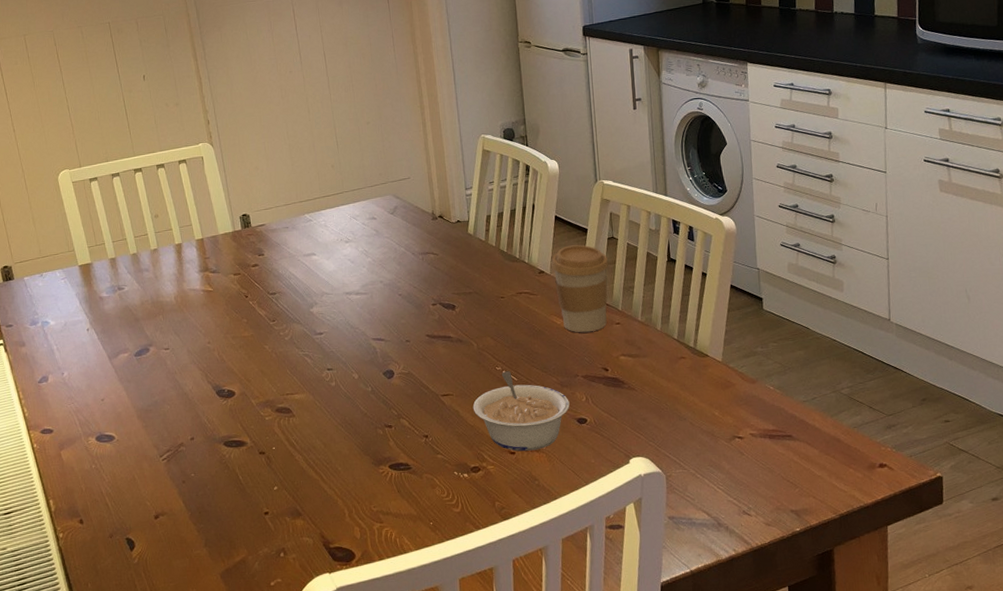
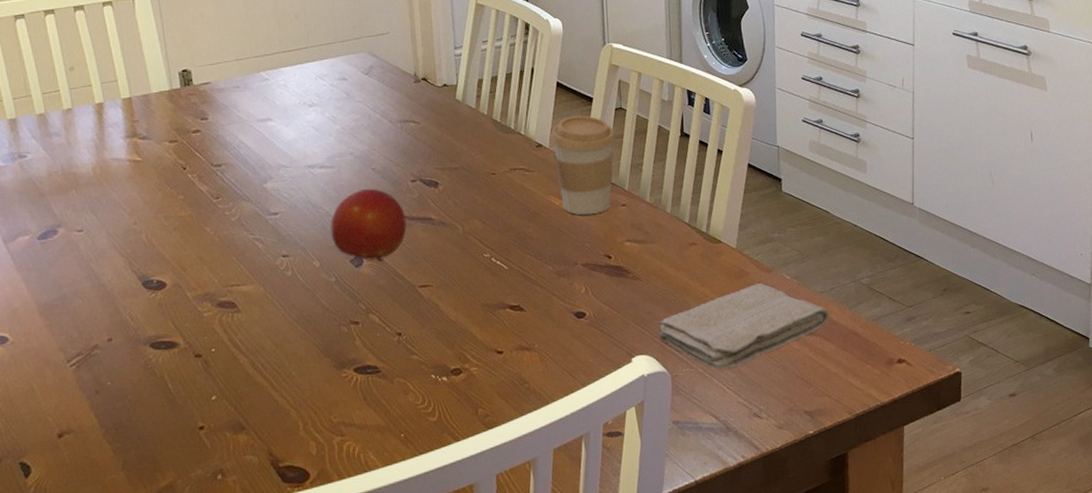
fruit: none [366,311,430,374] -> present [330,188,407,262]
legume: present [472,371,570,451] -> none [455,258,567,351]
washcloth: none [653,393,812,471] -> present [659,283,829,369]

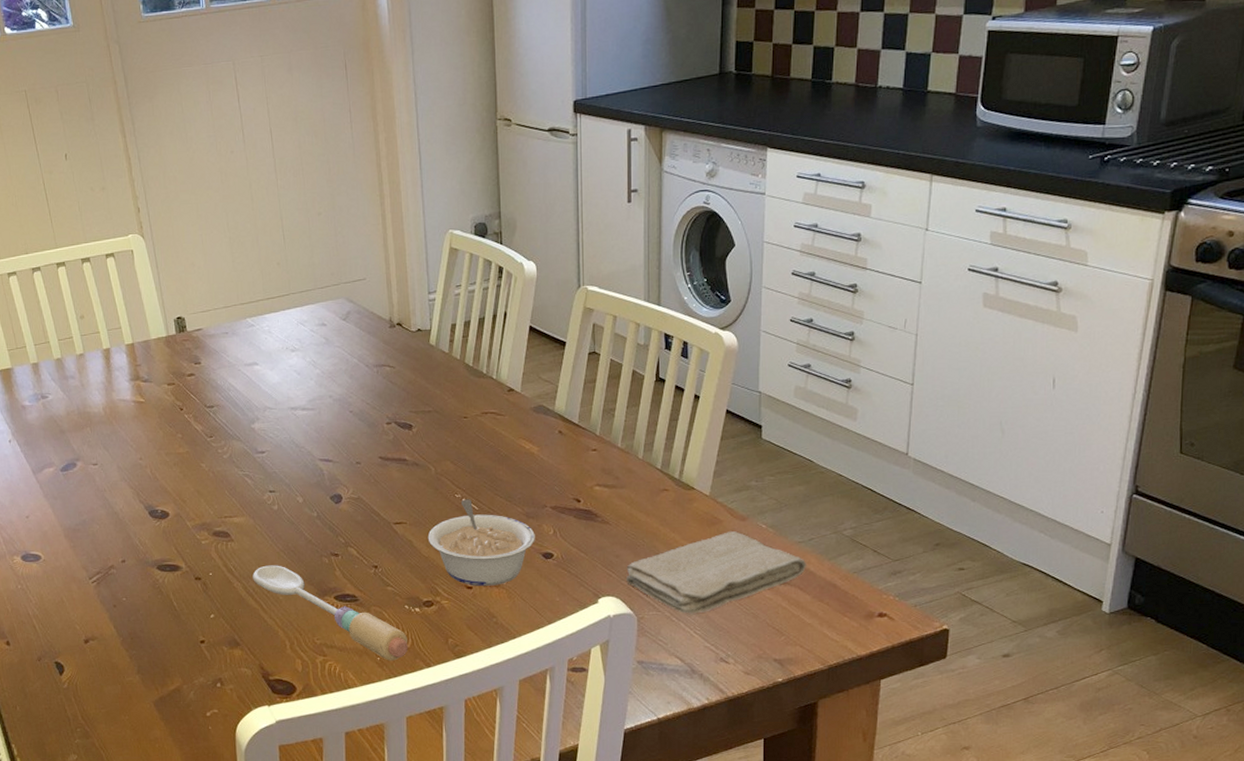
spoon: none [262,336,435,437] -> present [253,565,409,661]
fruit: present [330,188,407,262] -> none [312,429,382,499]
legume: none [455,258,567,351] -> present [427,499,535,586]
coffee cup: present [551,115,616,215] -> none [523,360,588,459]

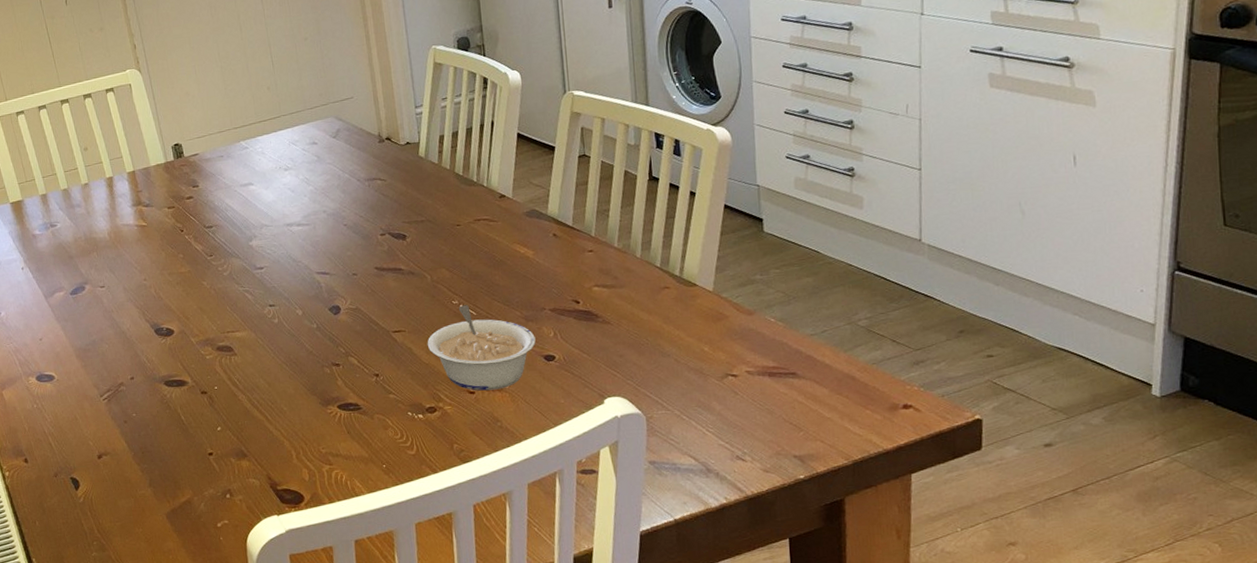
spoon: present [253,565,409,661] -> none [256,377,414,468]
washcloth: present [626,531,806,614] -> none [631,326,821,412]

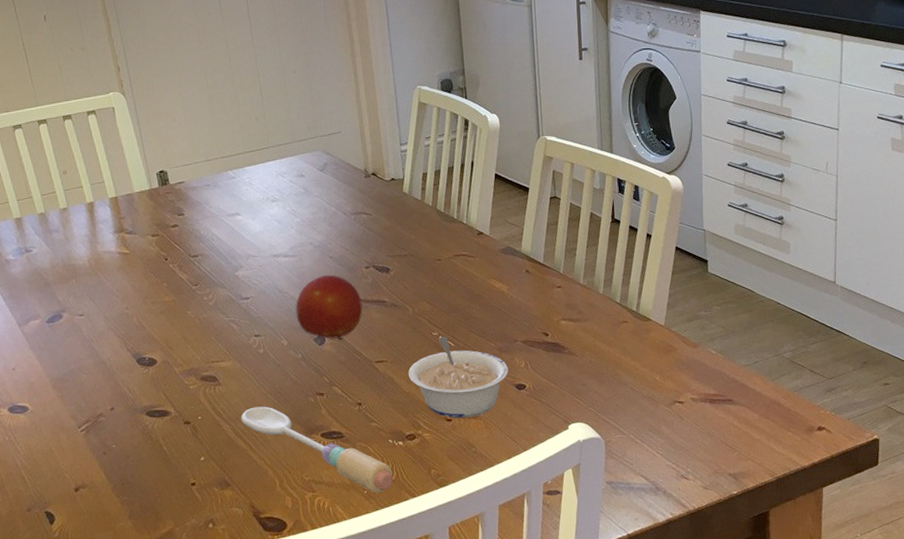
spoon: none [256,377,414,468] -> present [241,406,394,494]
fruit: none [309,242,379,310] -> present [295,274,363,340]

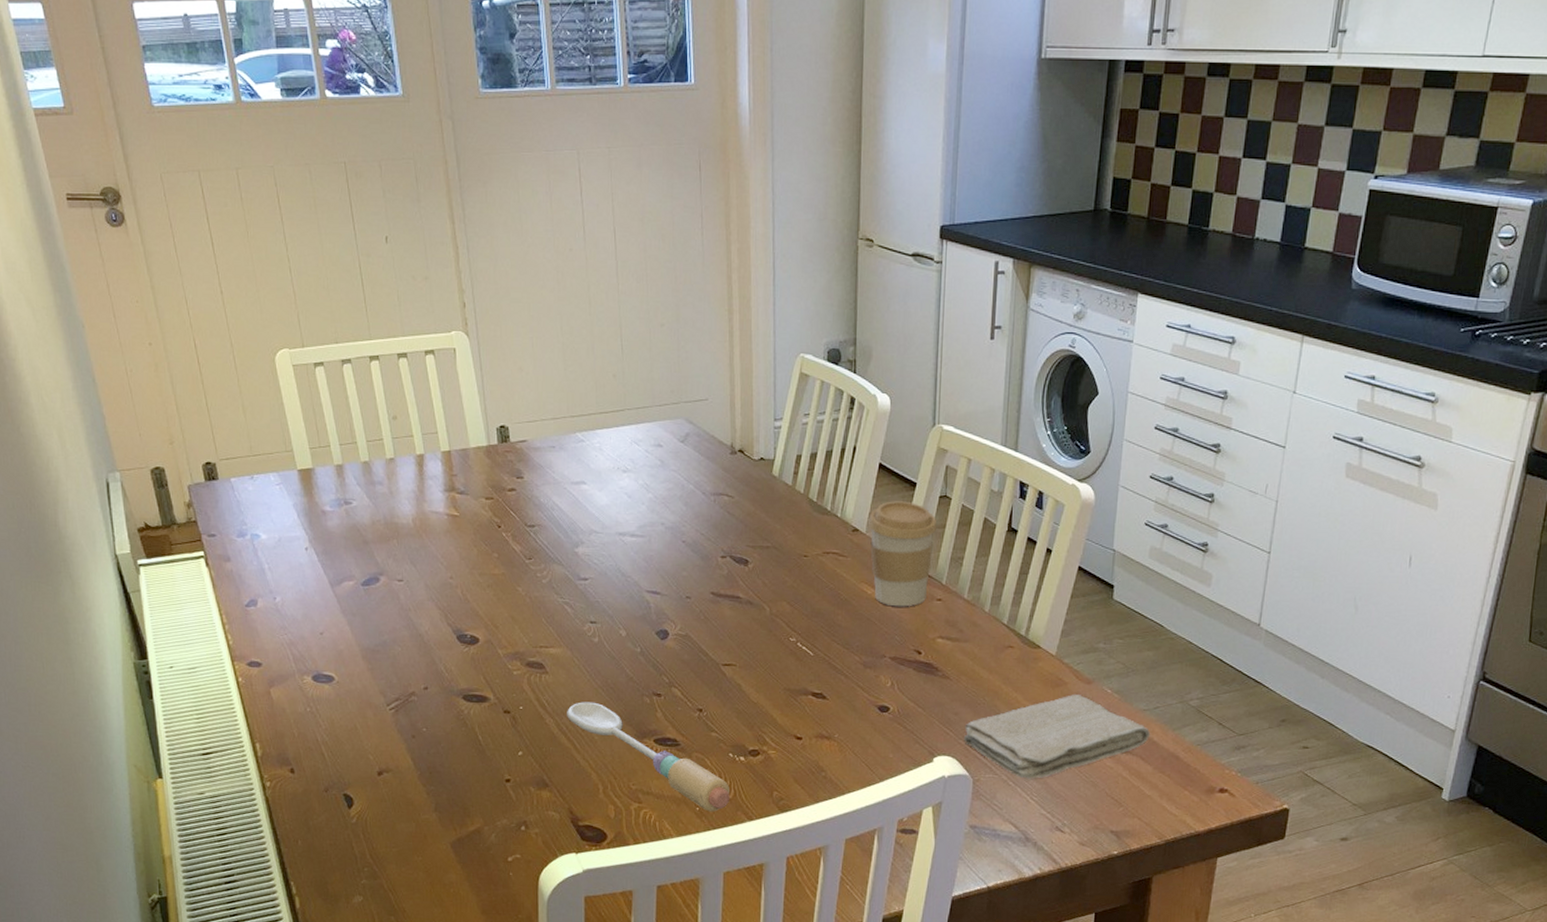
fruit: present [295,274,363,340] -> none [638,561,714,637]
legume: present [408,336,508,418] -> none [757,643,872,738]
coffee cup: none [491,204,551,297] -> present [868,501,937,607]
washcloth: none [593,358,753,436] -> present [964,695,1150,779]

